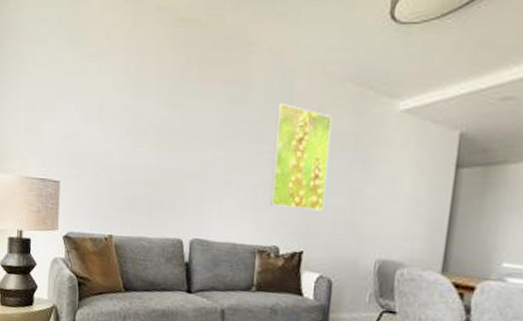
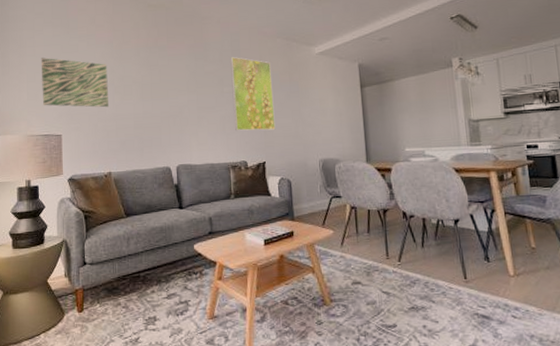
wall art: none [41,80,120,154] -> present [41,57,108,108]

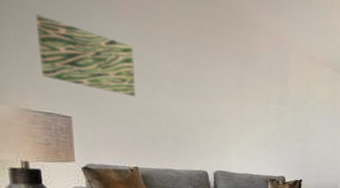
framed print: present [230,56,276,131] -> none [277,74,317,153]

